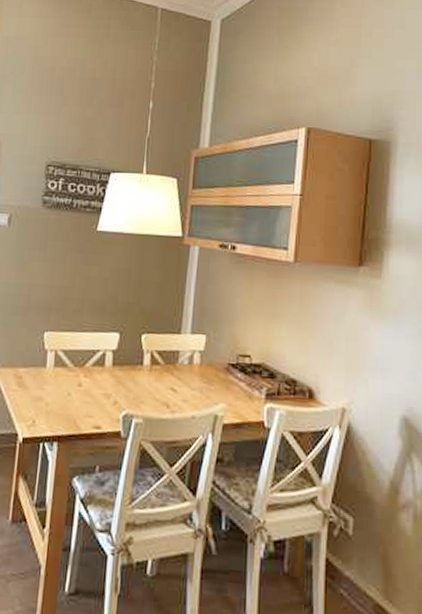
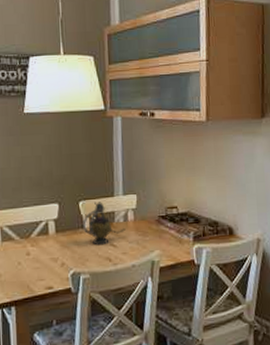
teapot: none [141,337,189,388] -> present [81,202,125,245]

